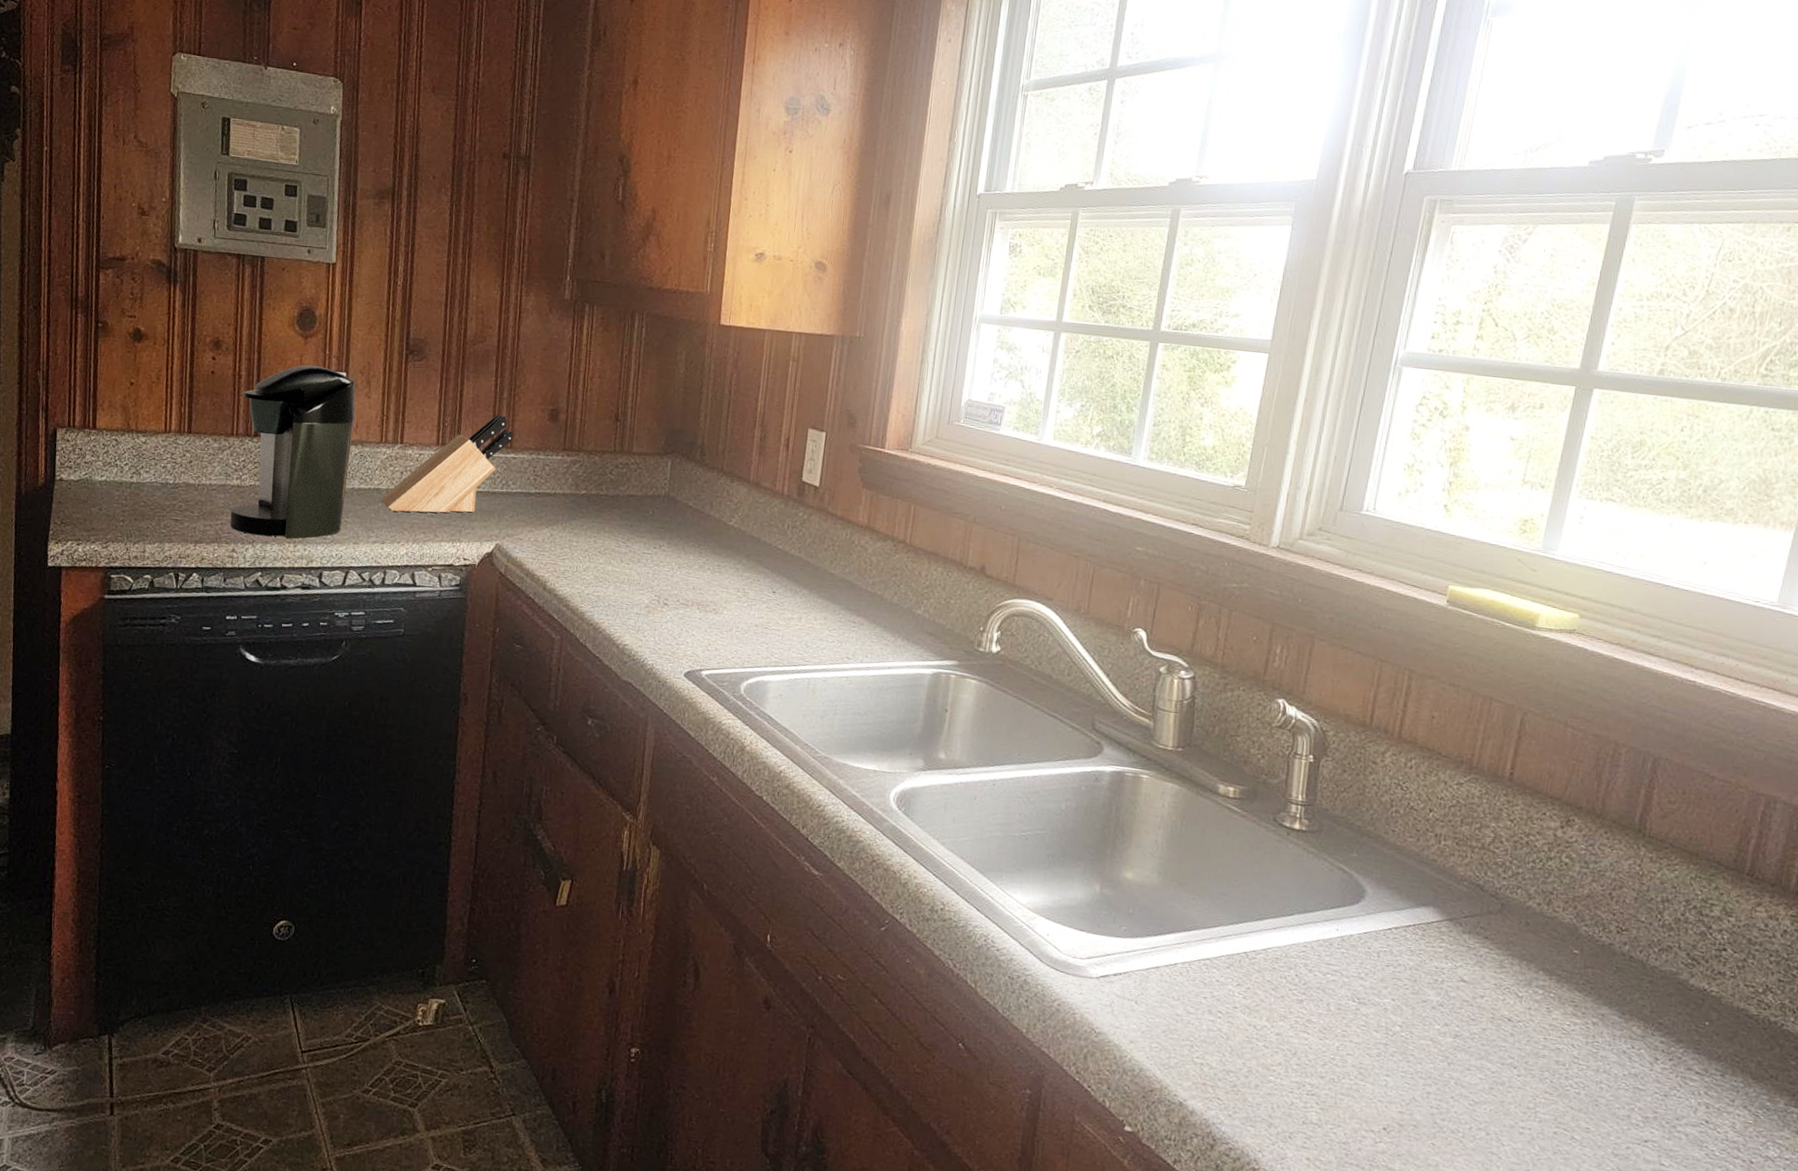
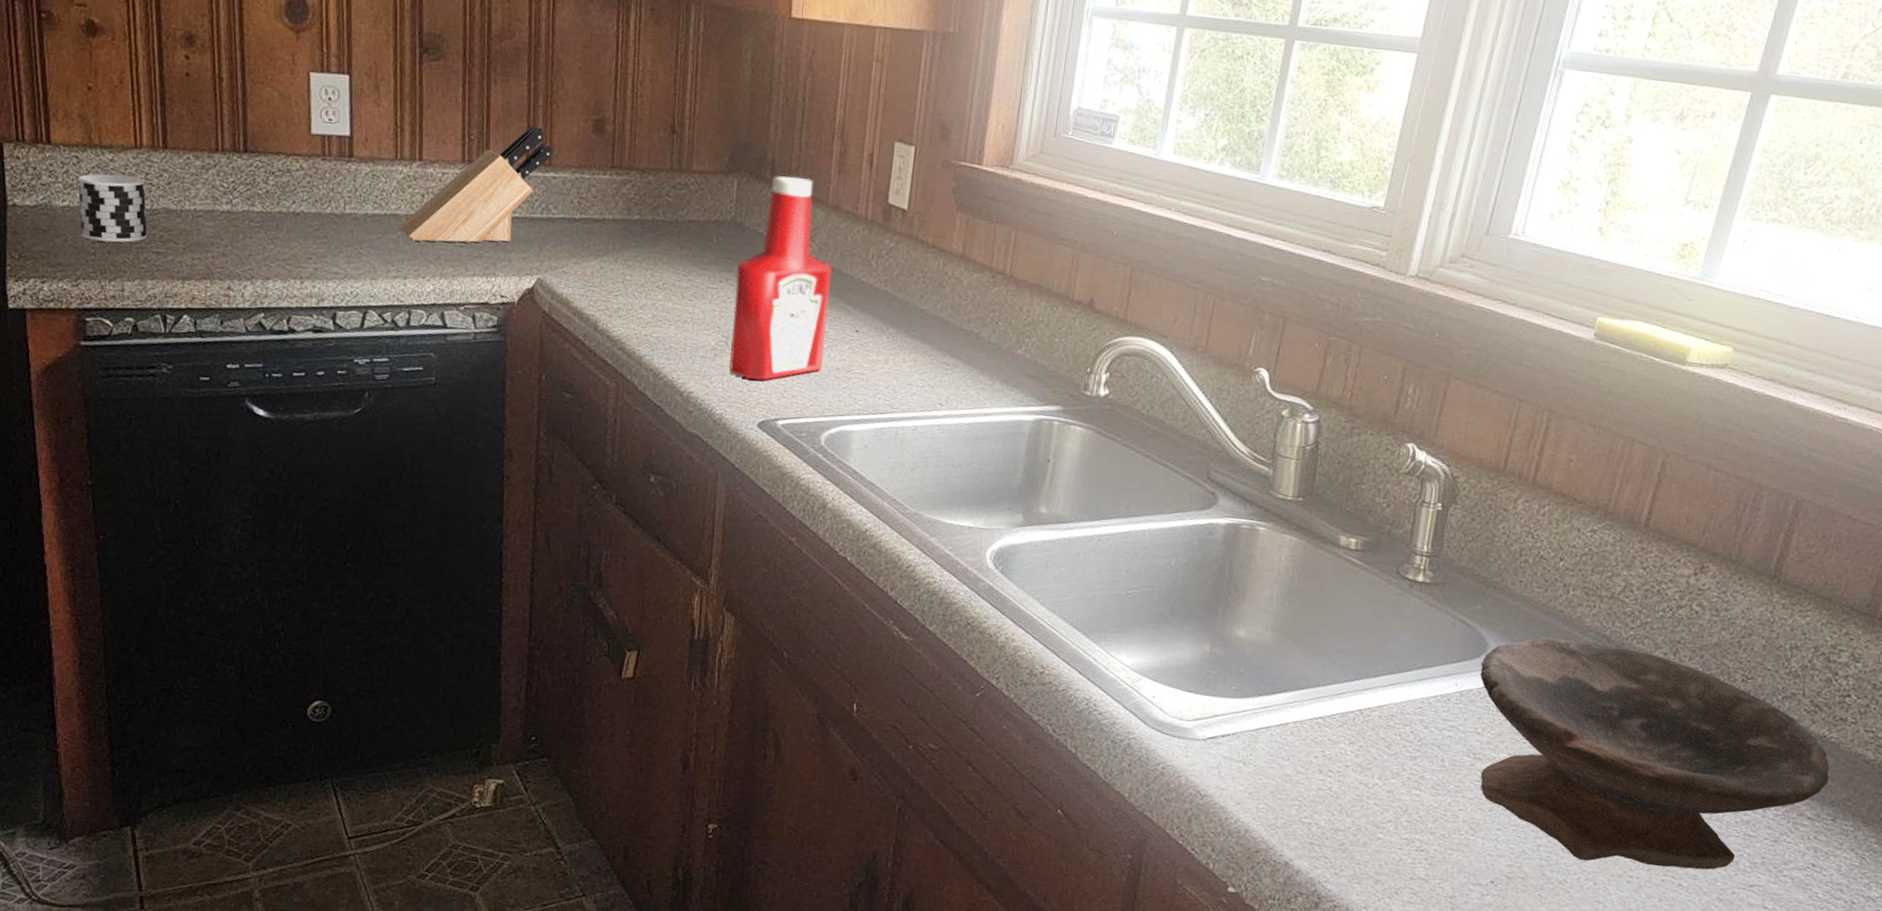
cup: none [114,453,171,512] -> present [78,173,148,243]
coffee maker: present [230,365,356,539] -> none [222,65,364,274]
ketchup bottle: none [660,457,752,635] -> present [729,176,832,381]
bowl: none [1359,884,1714,1123] -> present [1480,636,1830,870]

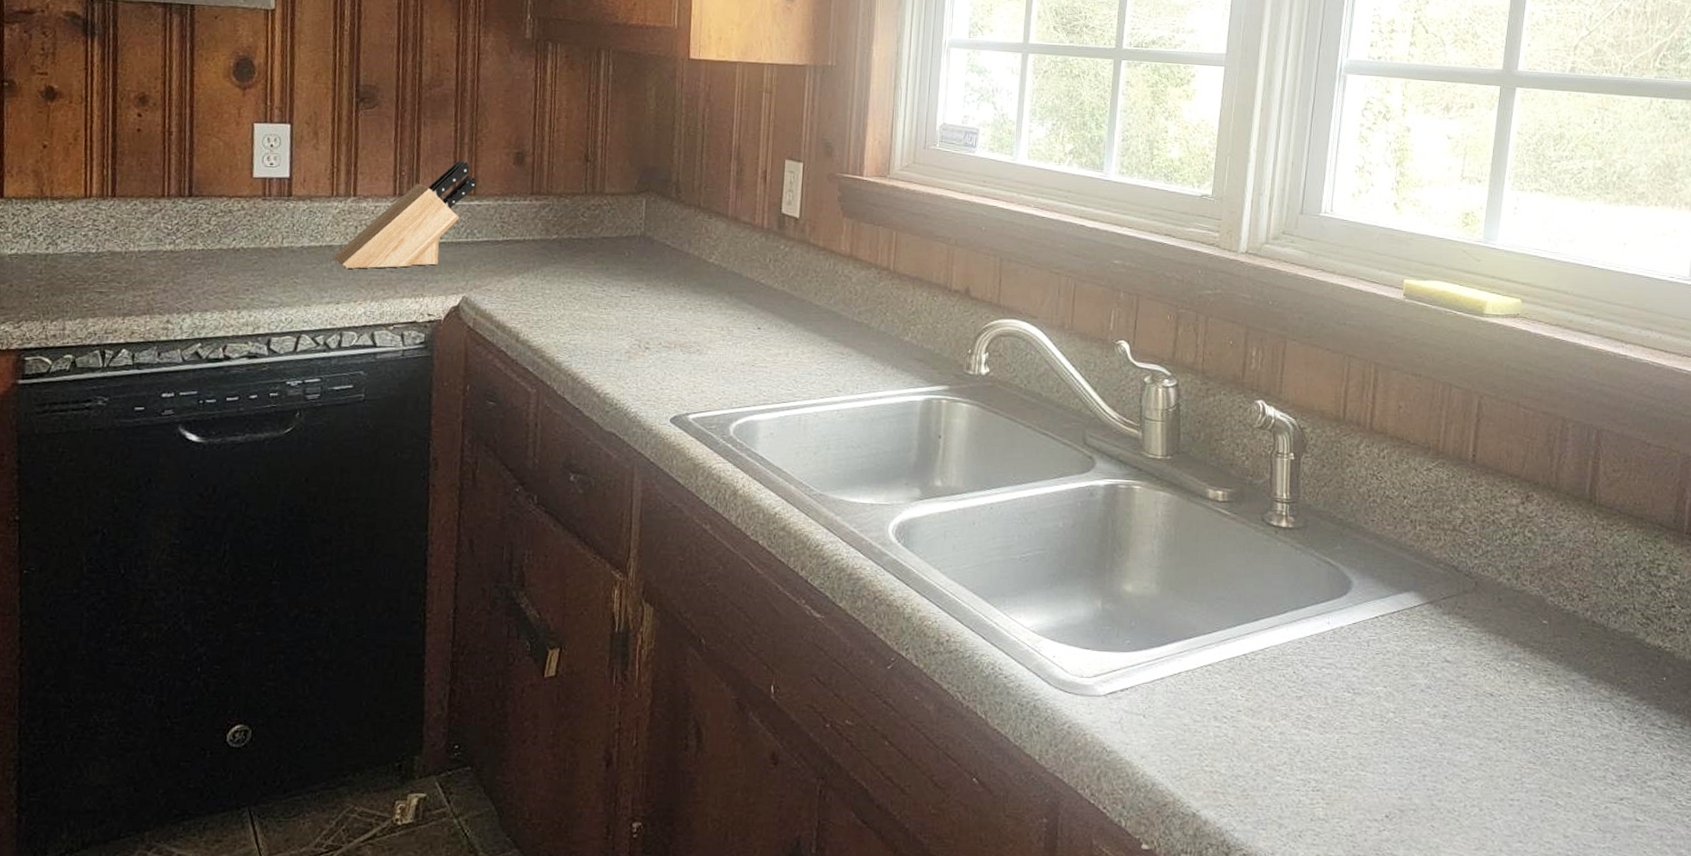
cup: present [78,173,148,243] -> none [26,222,93,285]
ketchup bottle: present [729,176,832,381] -> none [642,193,734,378]
bowl: present [1480,636,1830,870] -> none [1347,570,1671,788]

